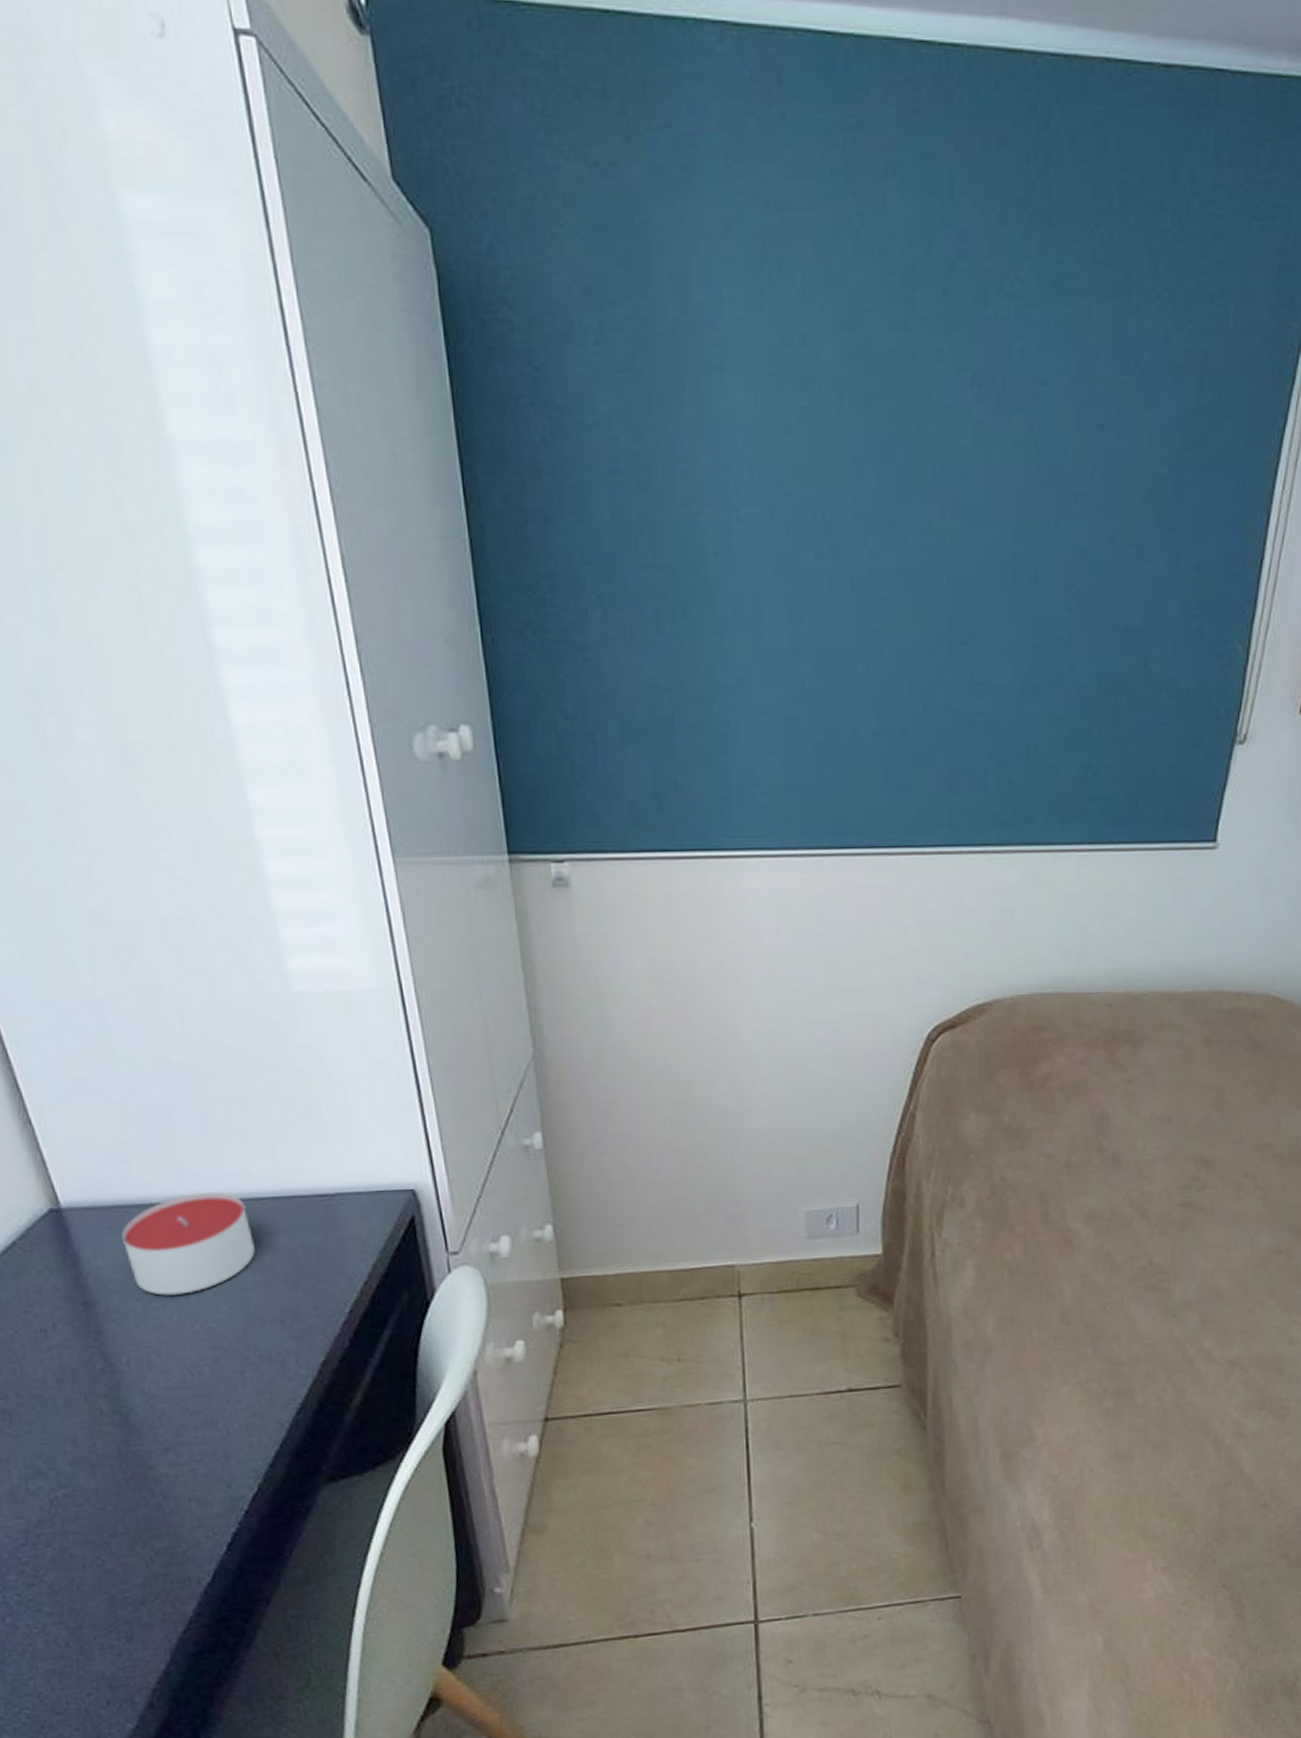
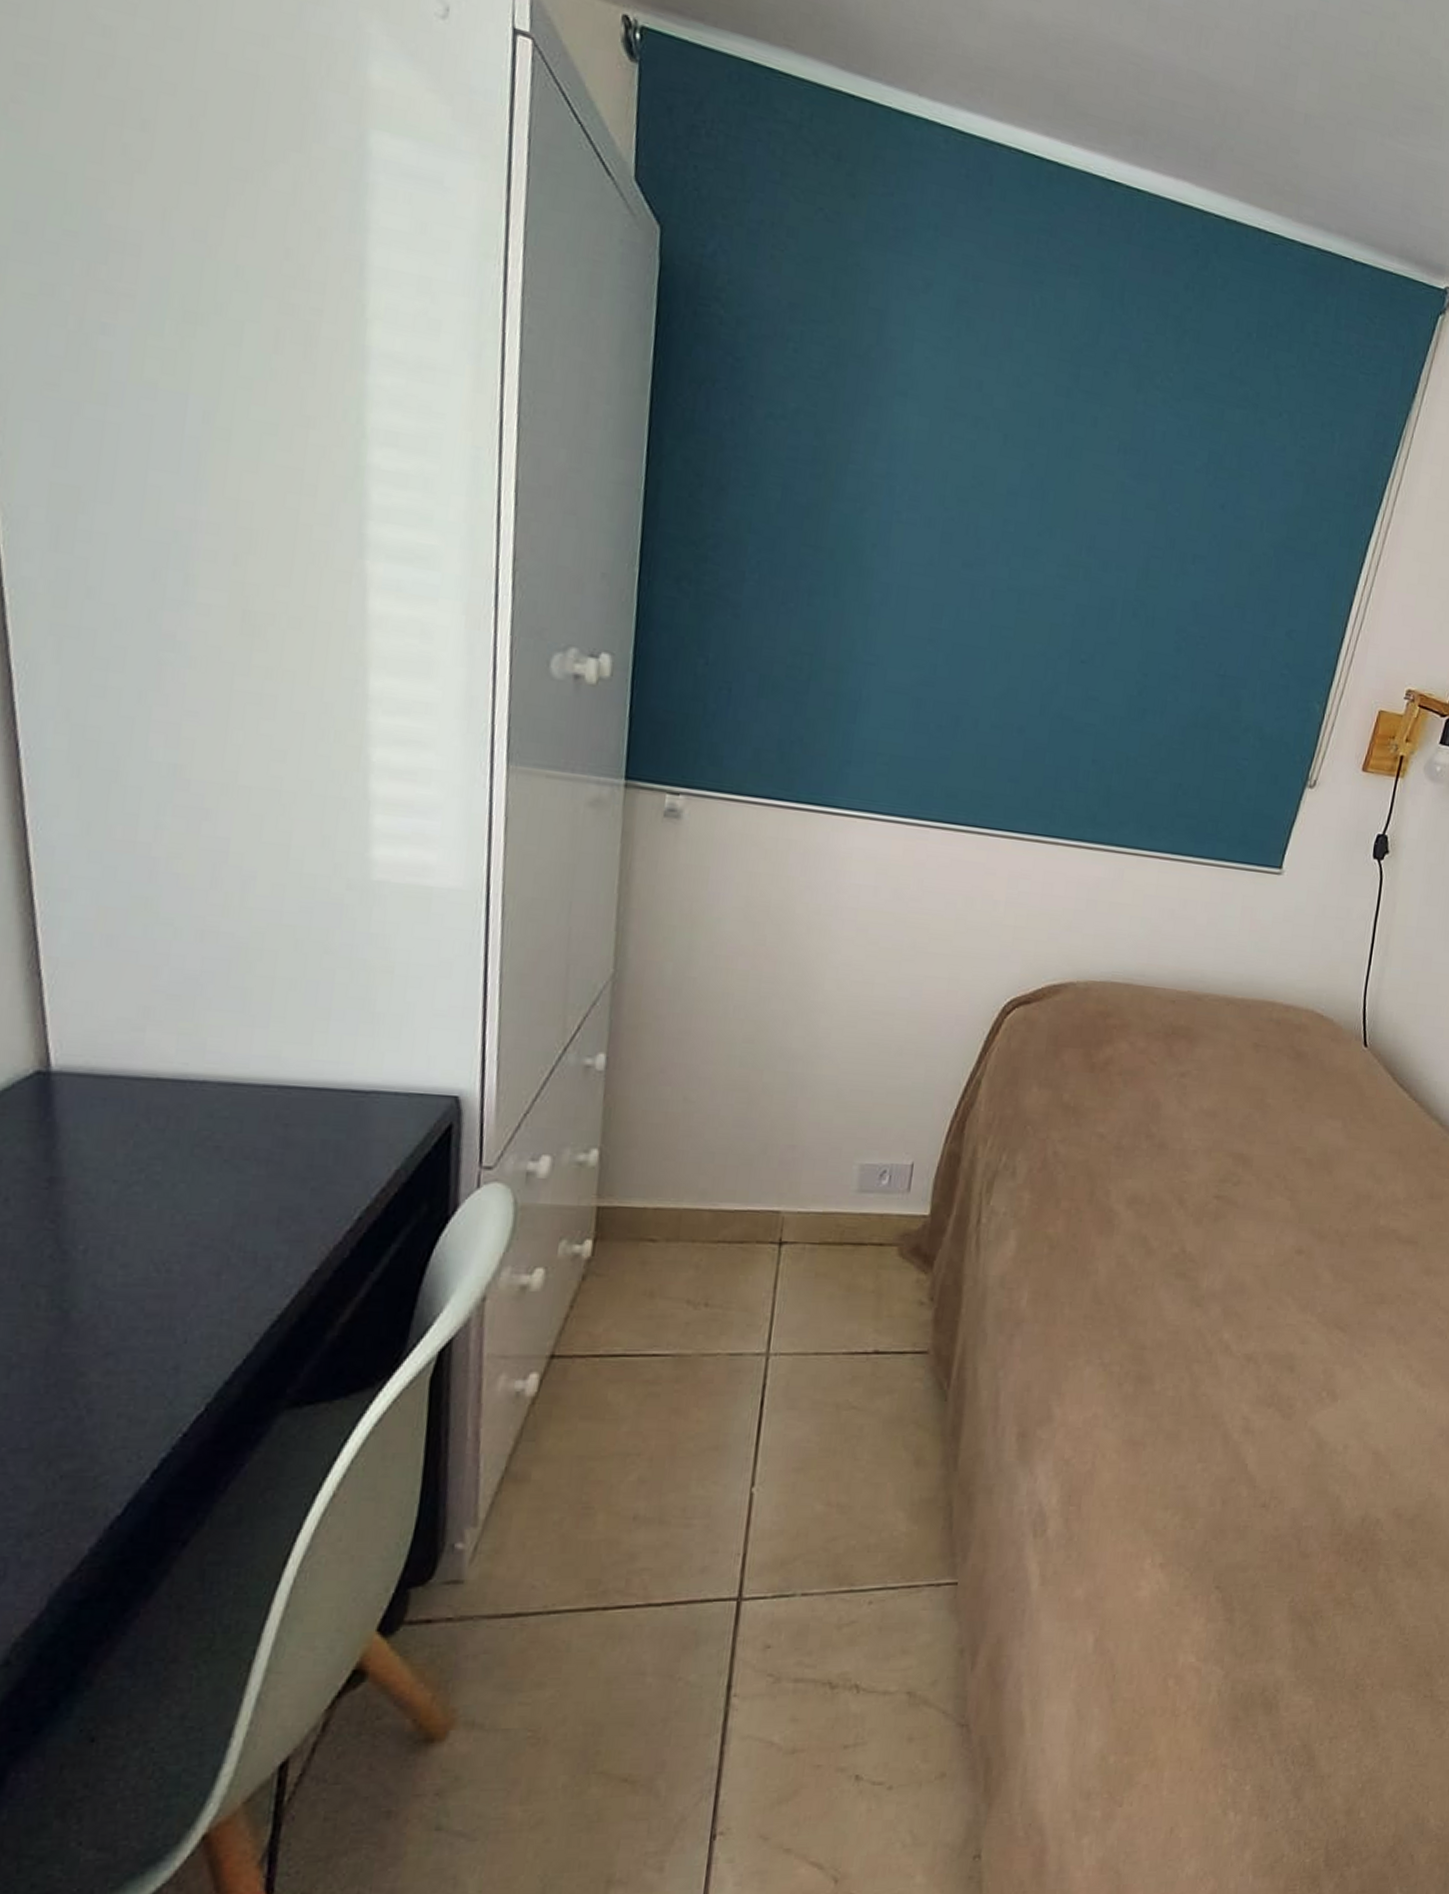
candle: present [122,1192,255,1296] -> none [114,1072,267,1181]

